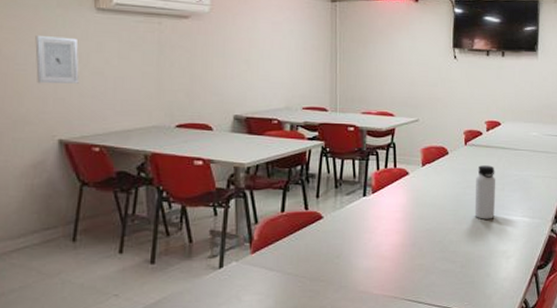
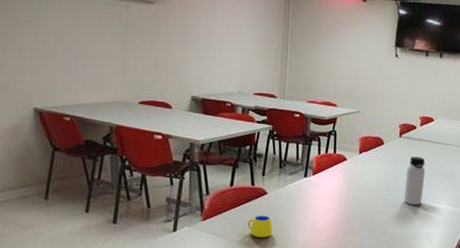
wall art: present [35,36,79,84] -> none [14,11,54,58]
mug: none [303,242,332,268] -> present [248,215,273,238]

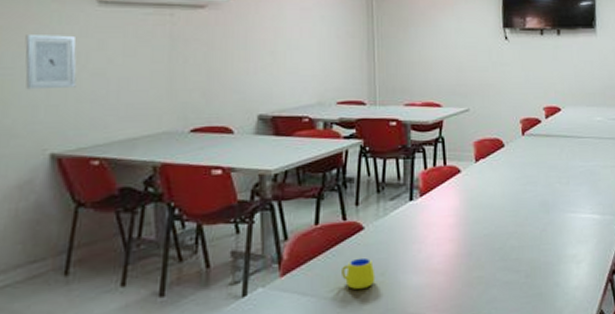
wall art: none [14,11,54,58] -> present [25,35,77,90]
water bottle: present [403,156,426,205] -> none [536,157,561,220]

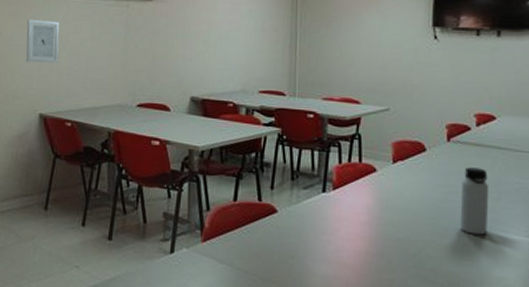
mug: present [342,257,375,289] -> none [255,238,286,268]
water bottle: none [536,157,561,220] -> present [460,167,490,235]

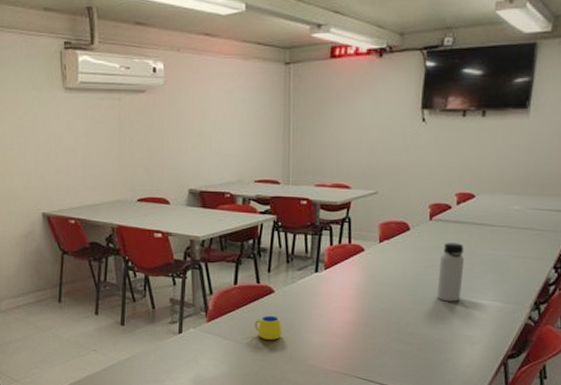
wall art: present [26,20,60,63] -> none [18,118,55,162]
mug: none [255,238,286,268] -> present [255,315,282,340]

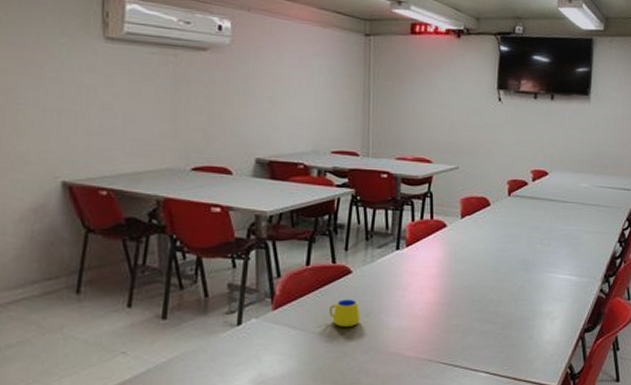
water bottle: present [436,243,465,302] -> none [517,218,542,277]

